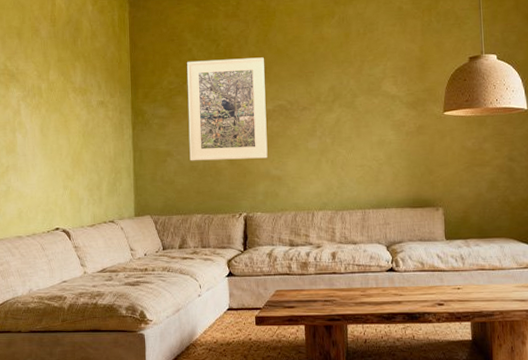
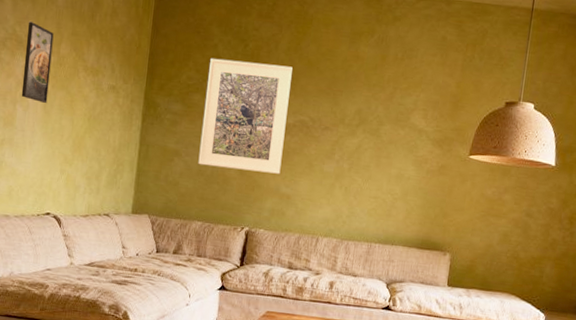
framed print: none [17,56,44,127] -> present [21,22,54,103]

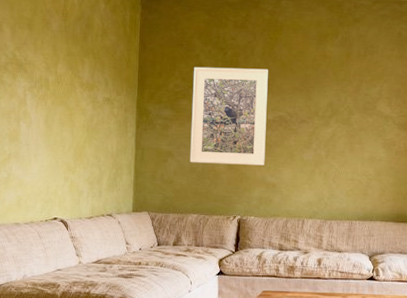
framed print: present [21,22,54,103] -> none [24,47,51,118]

